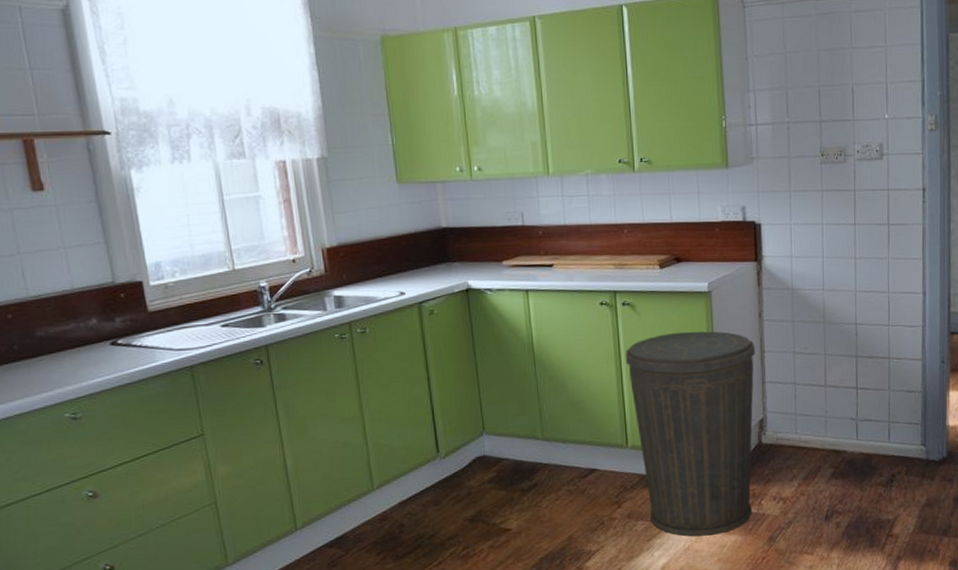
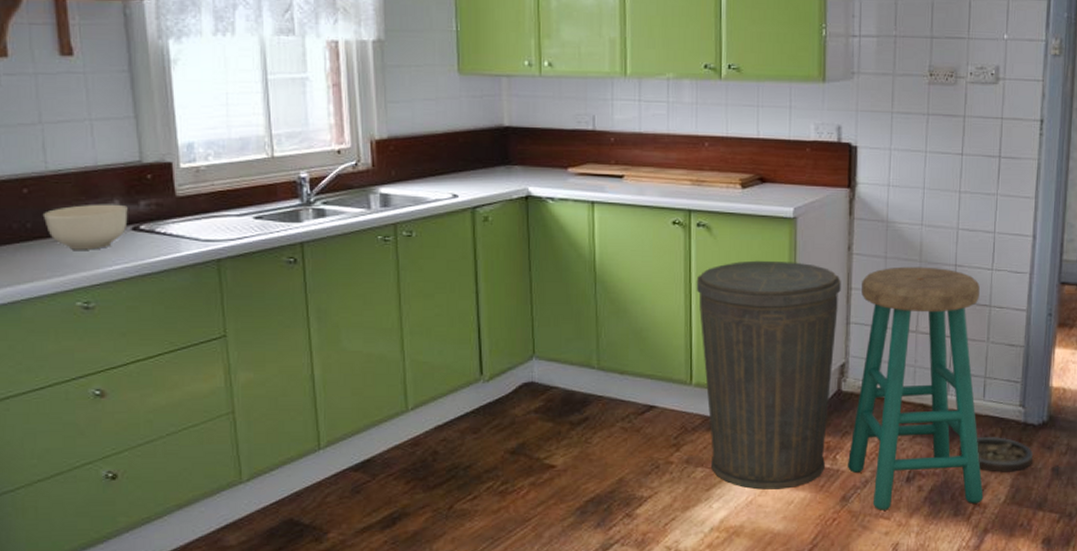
bowl: none [27,322,106,367] -> present [42,204,128,250]
stool: none [772,327,895,547] -> present [848,266,984,511]
pet bowl: none [870,474,936,505] -> present [959,436,1033,472]

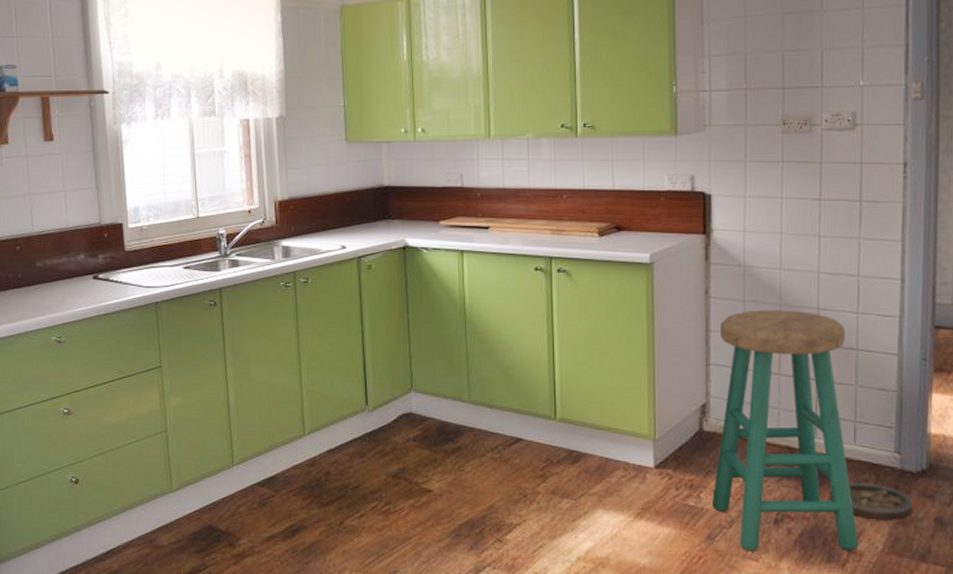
bowl: present [42,204,128,250] -> none [29,258,90,295]
trash can: present [696,260,841,490] -> none [558,303,699,524]

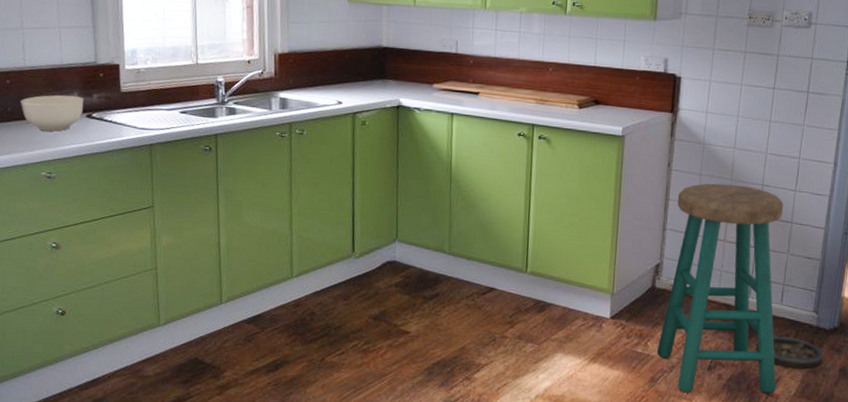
bowl: none [29,258,90,295] -> present [20,95,84,131]

